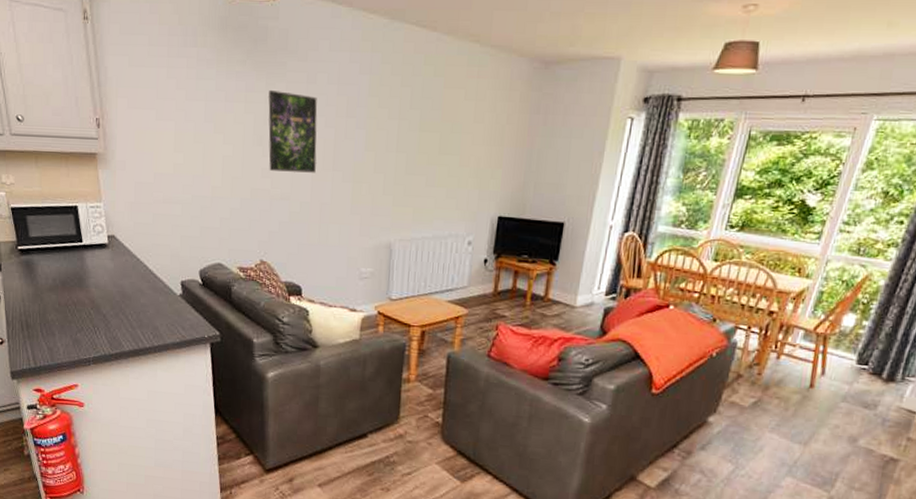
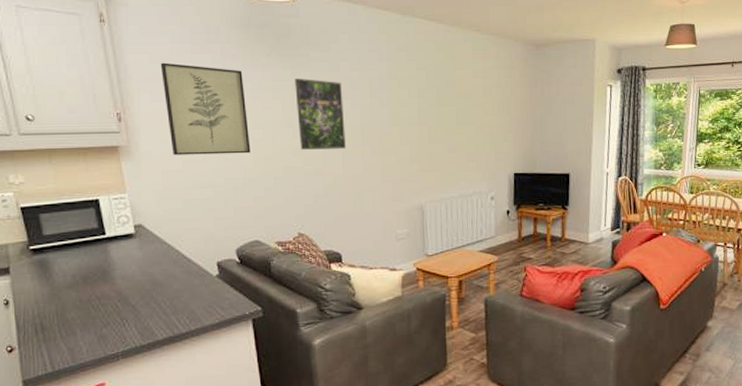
wall art: none [138,66,220,171] -> present [160,62,251,155]

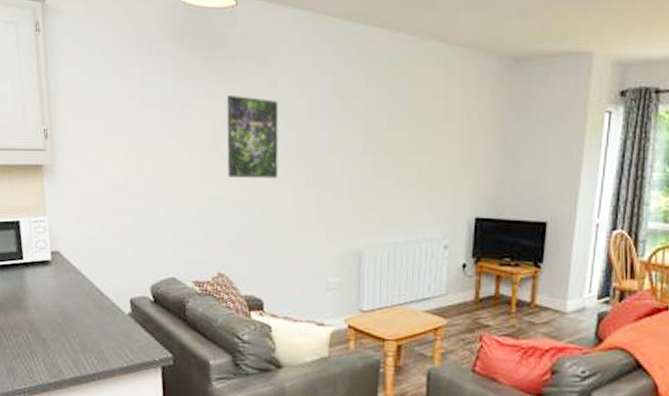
wall art: present [160,62,251,155] -> none [90,75,175,179]

